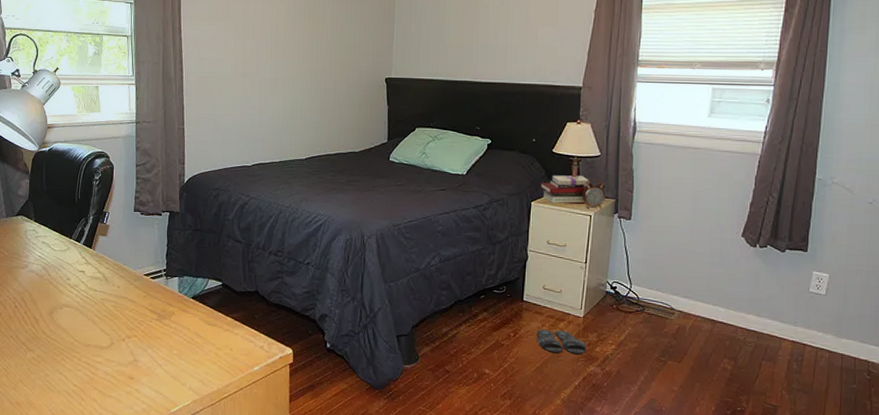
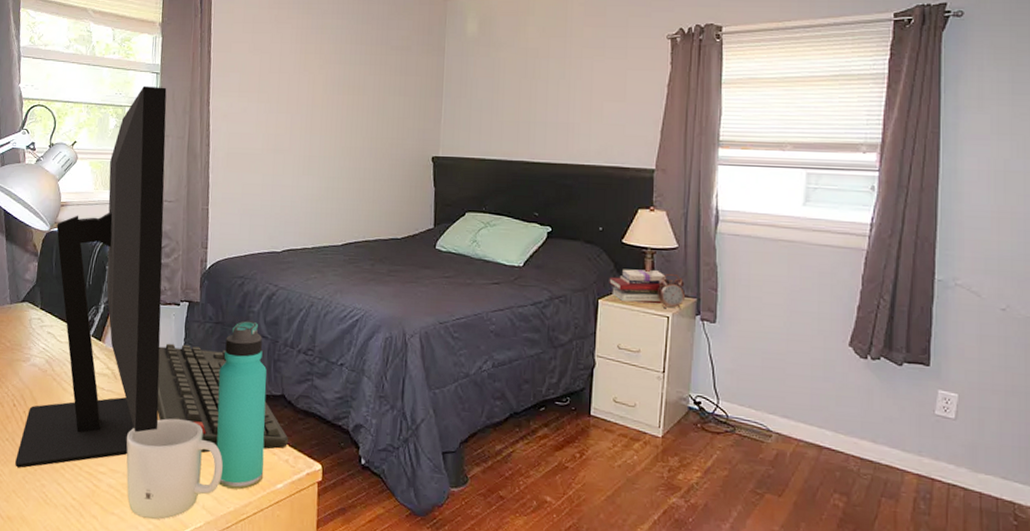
monitor: none [20,15,147,361] -> present [15,85,167,468]
mug: none [119,314,207,401] -> present [126,418,224,520]
computer keyboard: none [144,249,263,342] -> present [157,343,289,453]
thermos bottle: none [199,227,242,373] -> present [216,320,267,490]
slippers: present [536,329,587,355] -> none [606,449,667,483]

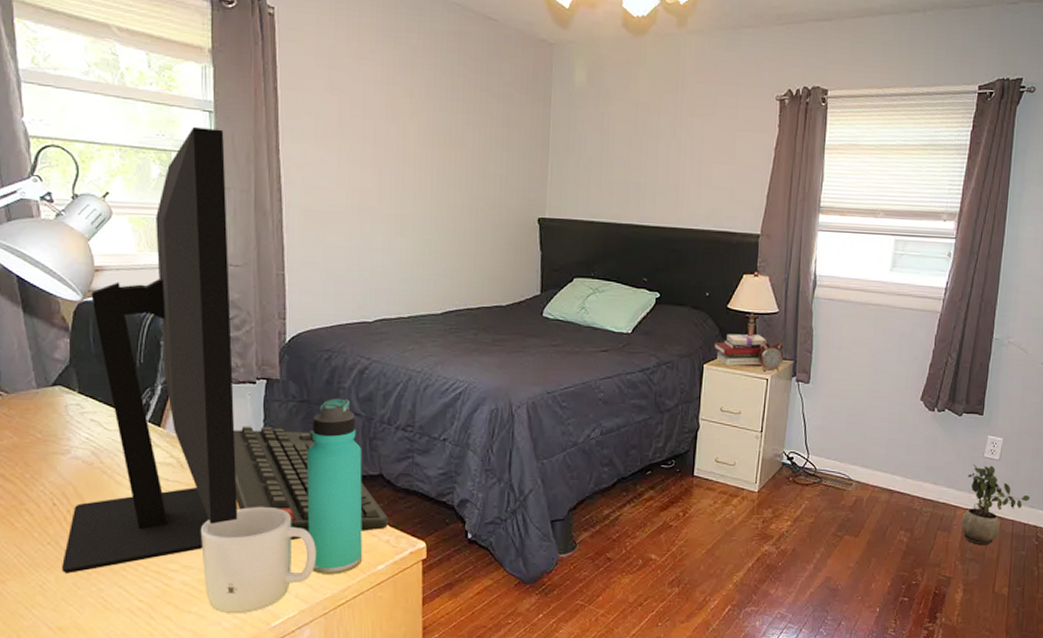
potted plant: none [912,421,1001,521] -> present [961,463,1030,546]

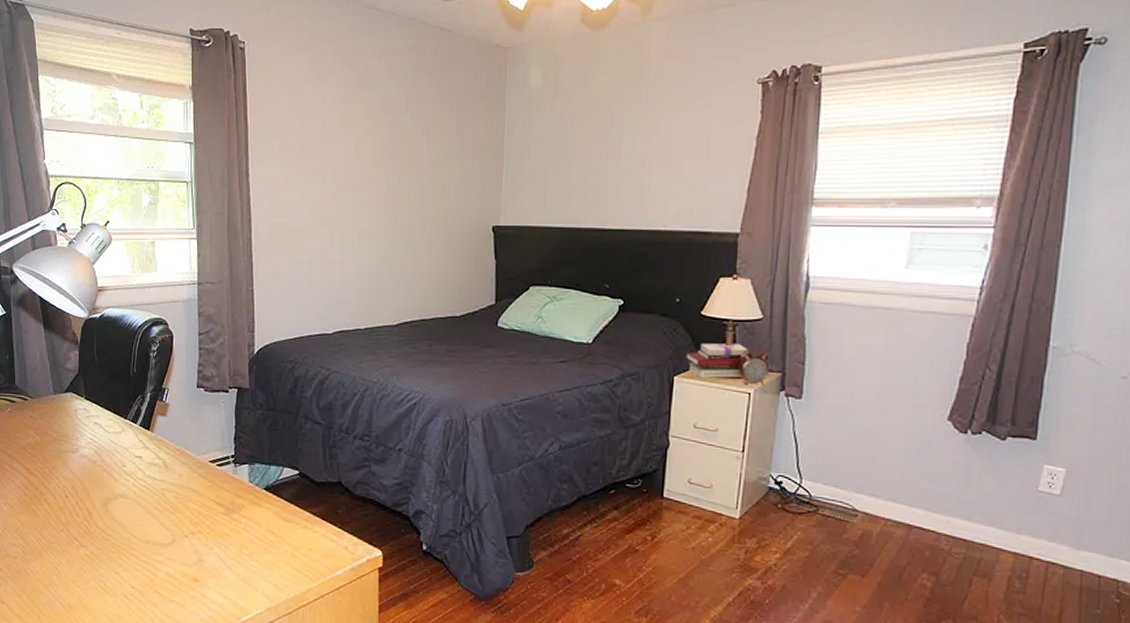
monitor: present [62,126,238,574] -> none [72,157,213,558]
mug: present [200,506,317,614] -> none [181,507,282,607]
computer keyboard: present [233,426,390,540] -> none [209,431,348,541]
thermos bottle: present [306,398,363,575] -> none [272,406,323,577]
potted plant: present [961,463,1030,546] -> none [1006,498,1108,599]

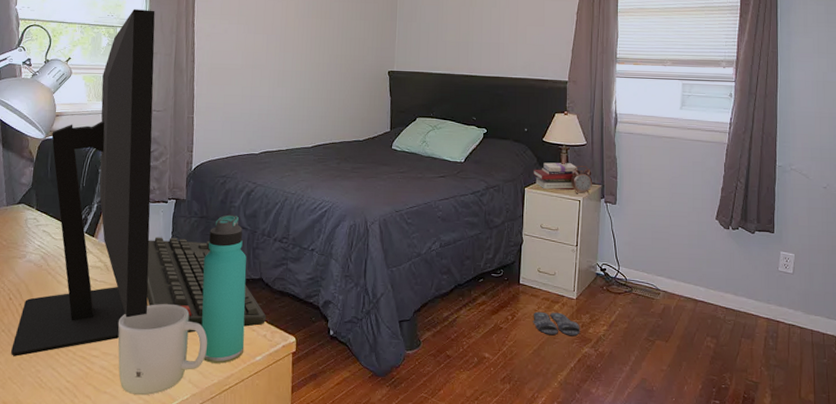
monitor: none [72,157,213,558] -> present [11,8,155,357]
mug: none [181,507,282,607] -> present [117,303,208,396]
computer keyboard: none [209,431,348,541] -> present [147,237,267,333]
thermos bottle: none [272,406,323,577] -> present [201,214,247,364]
slippers: none [679,532,743,565] -> present [533,311,580,337]

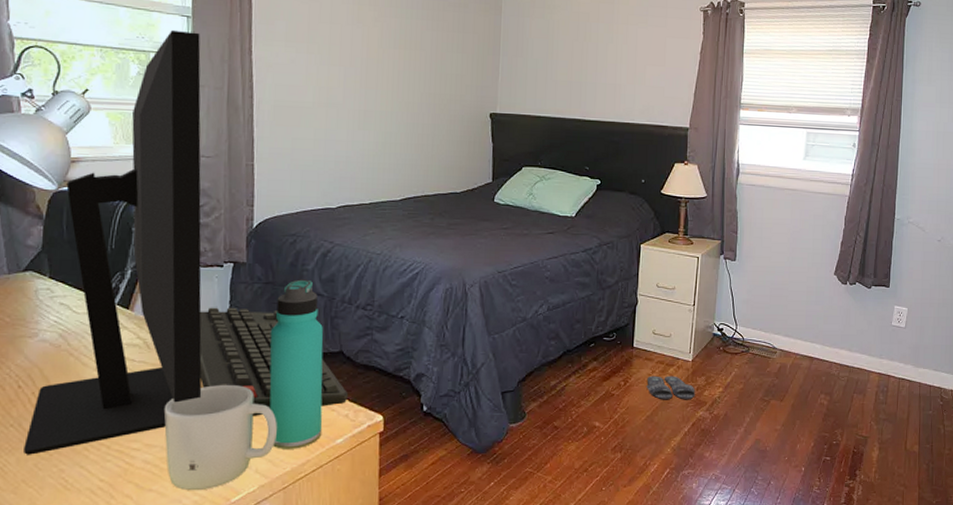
books: present [533,162,577,190] -> none [650,216,697,246]
alarm clock: present [570,165,593,194] -> none [689,219,713,251]

